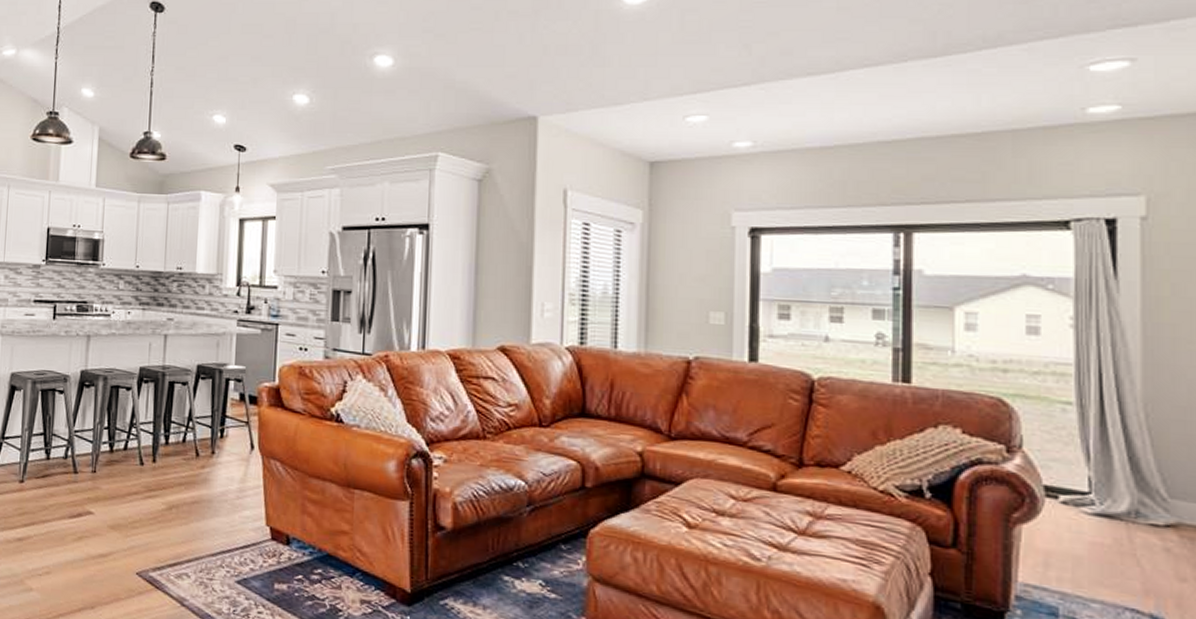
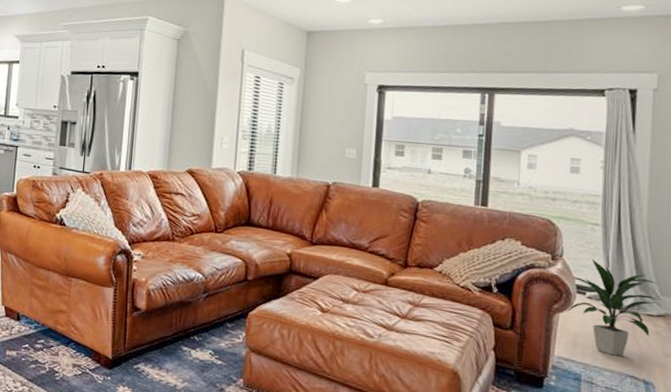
indoor plant: none [1032,450,1168,582] -> present [566,259,660,356]

